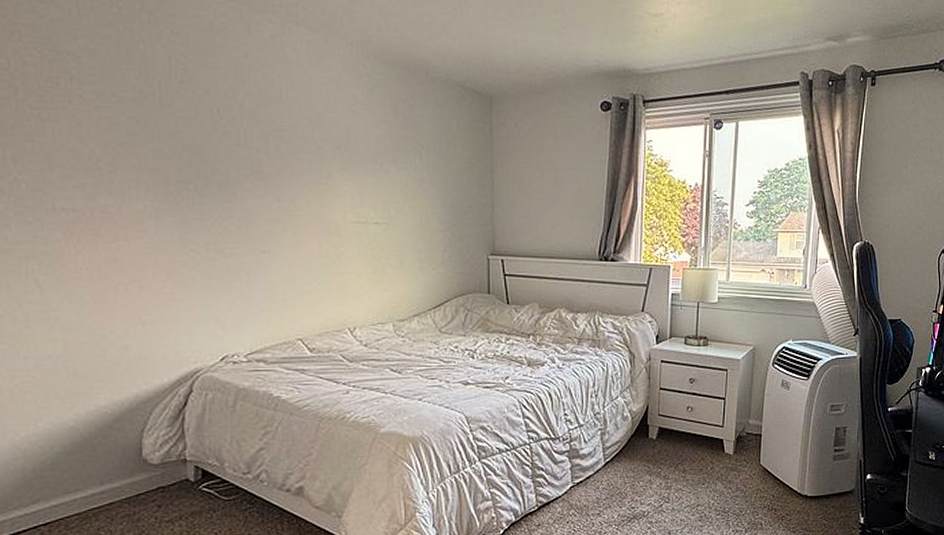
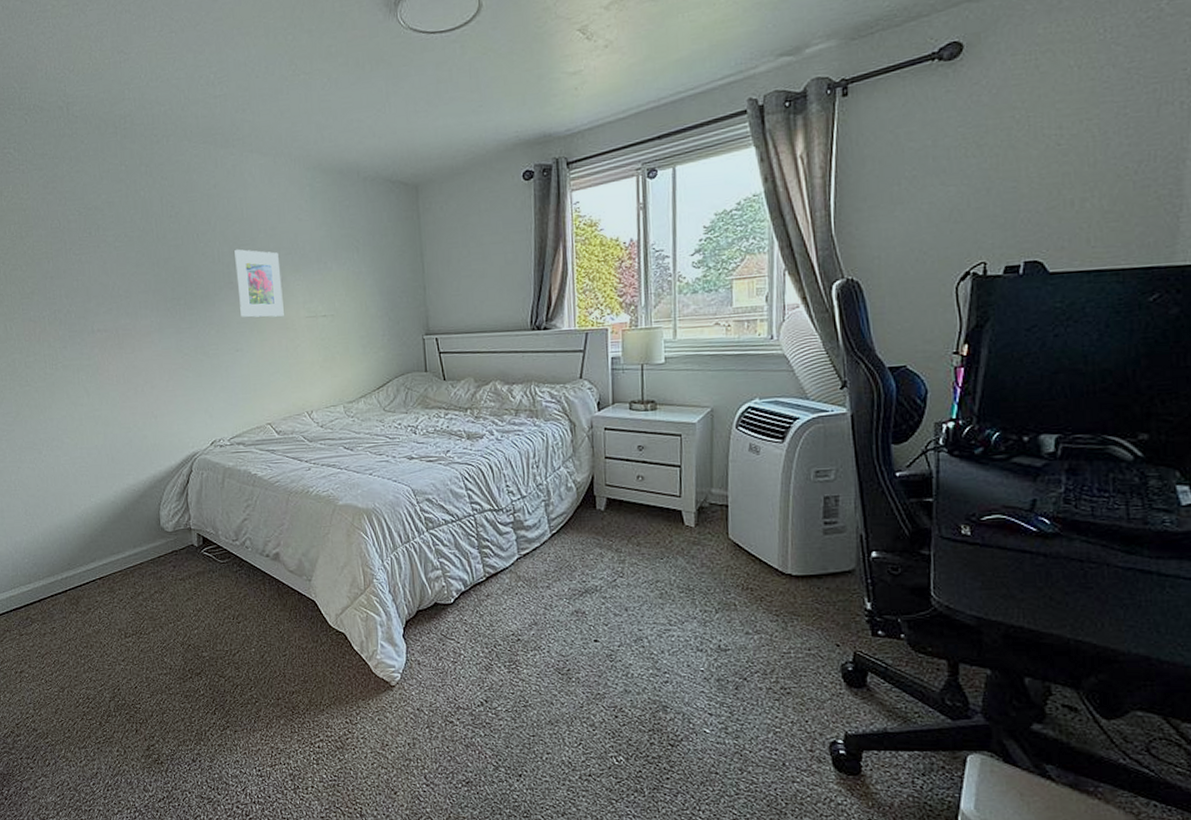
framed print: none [267,133,327,218] -> present [234,249,284,318]

